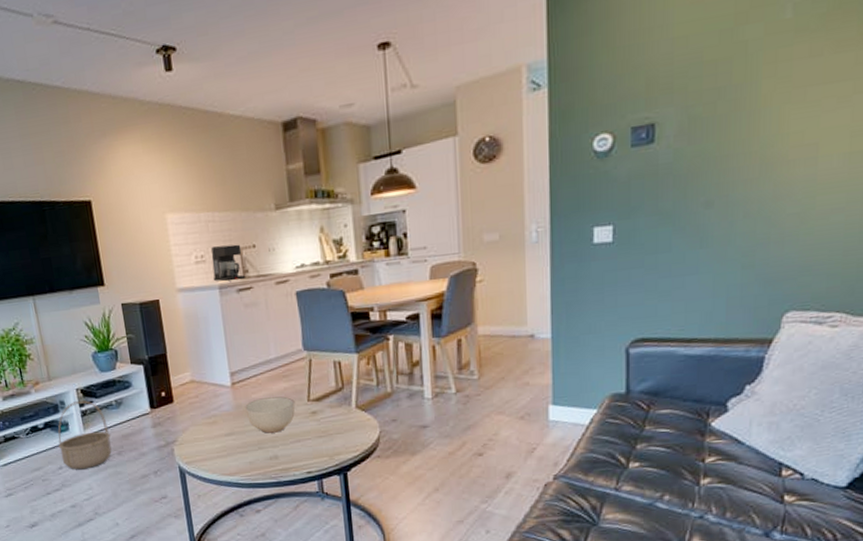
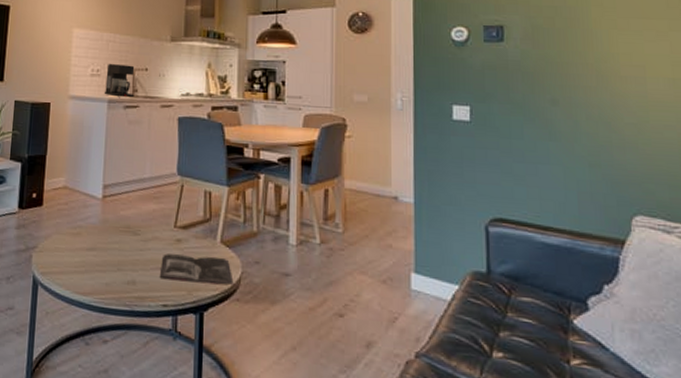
bowl: present [245,396,295,433] -> none [111,216,162,256]
magazine: none [300,422,373,450] -> present [159,253,234,285]

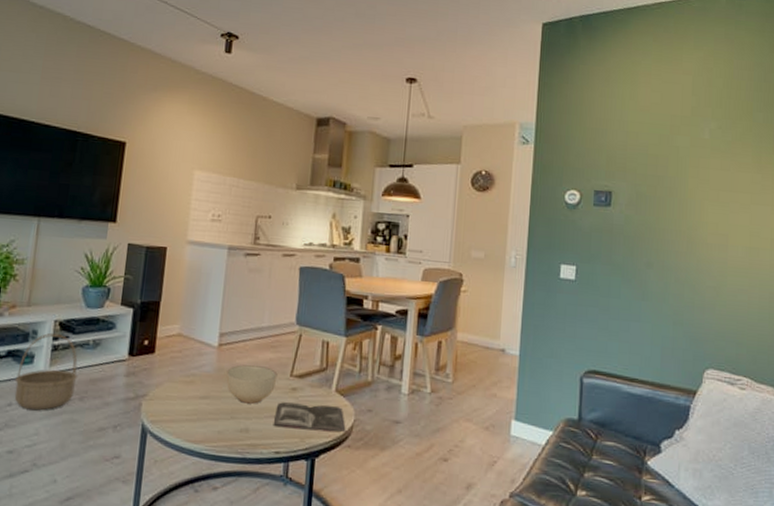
coffee maker: present [104,64,135,98] -> none [224,209,258,246]
bowl: none [111,216,162,256] -> present [226,365,278,404]

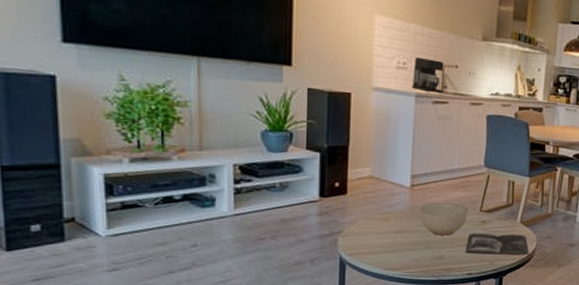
basket: present [14,332,78,411] -> none [196,176,266,250]
coffee maker: none [224,209,258,246] -> present [411,57,444,94]

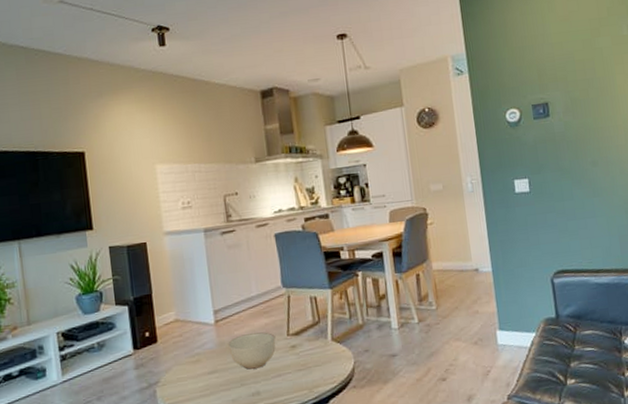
coffee maker: present [411,57,444,94] -> none [197,192,229,226]
magazine: present [465,233,529,255] -> none [281,353,349,385]

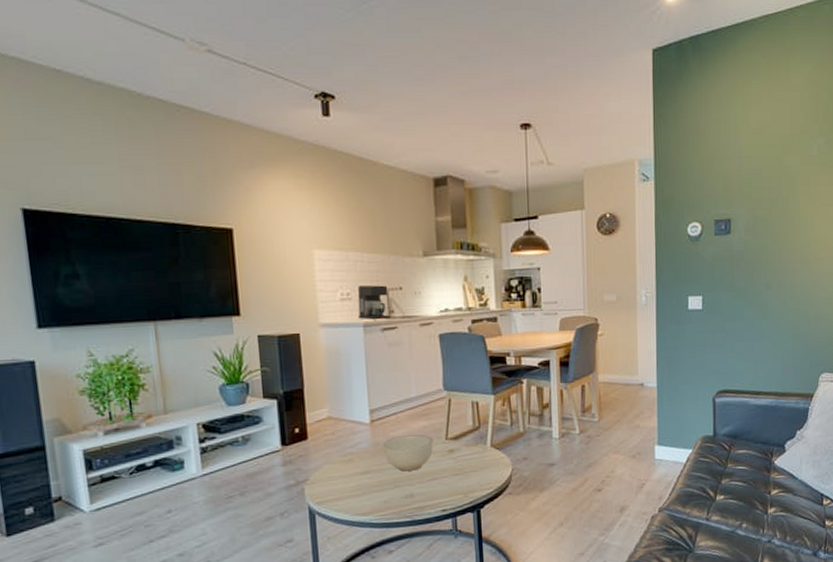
coffee maker: none [197,192,229,226] -> present [357,285,391,320]

